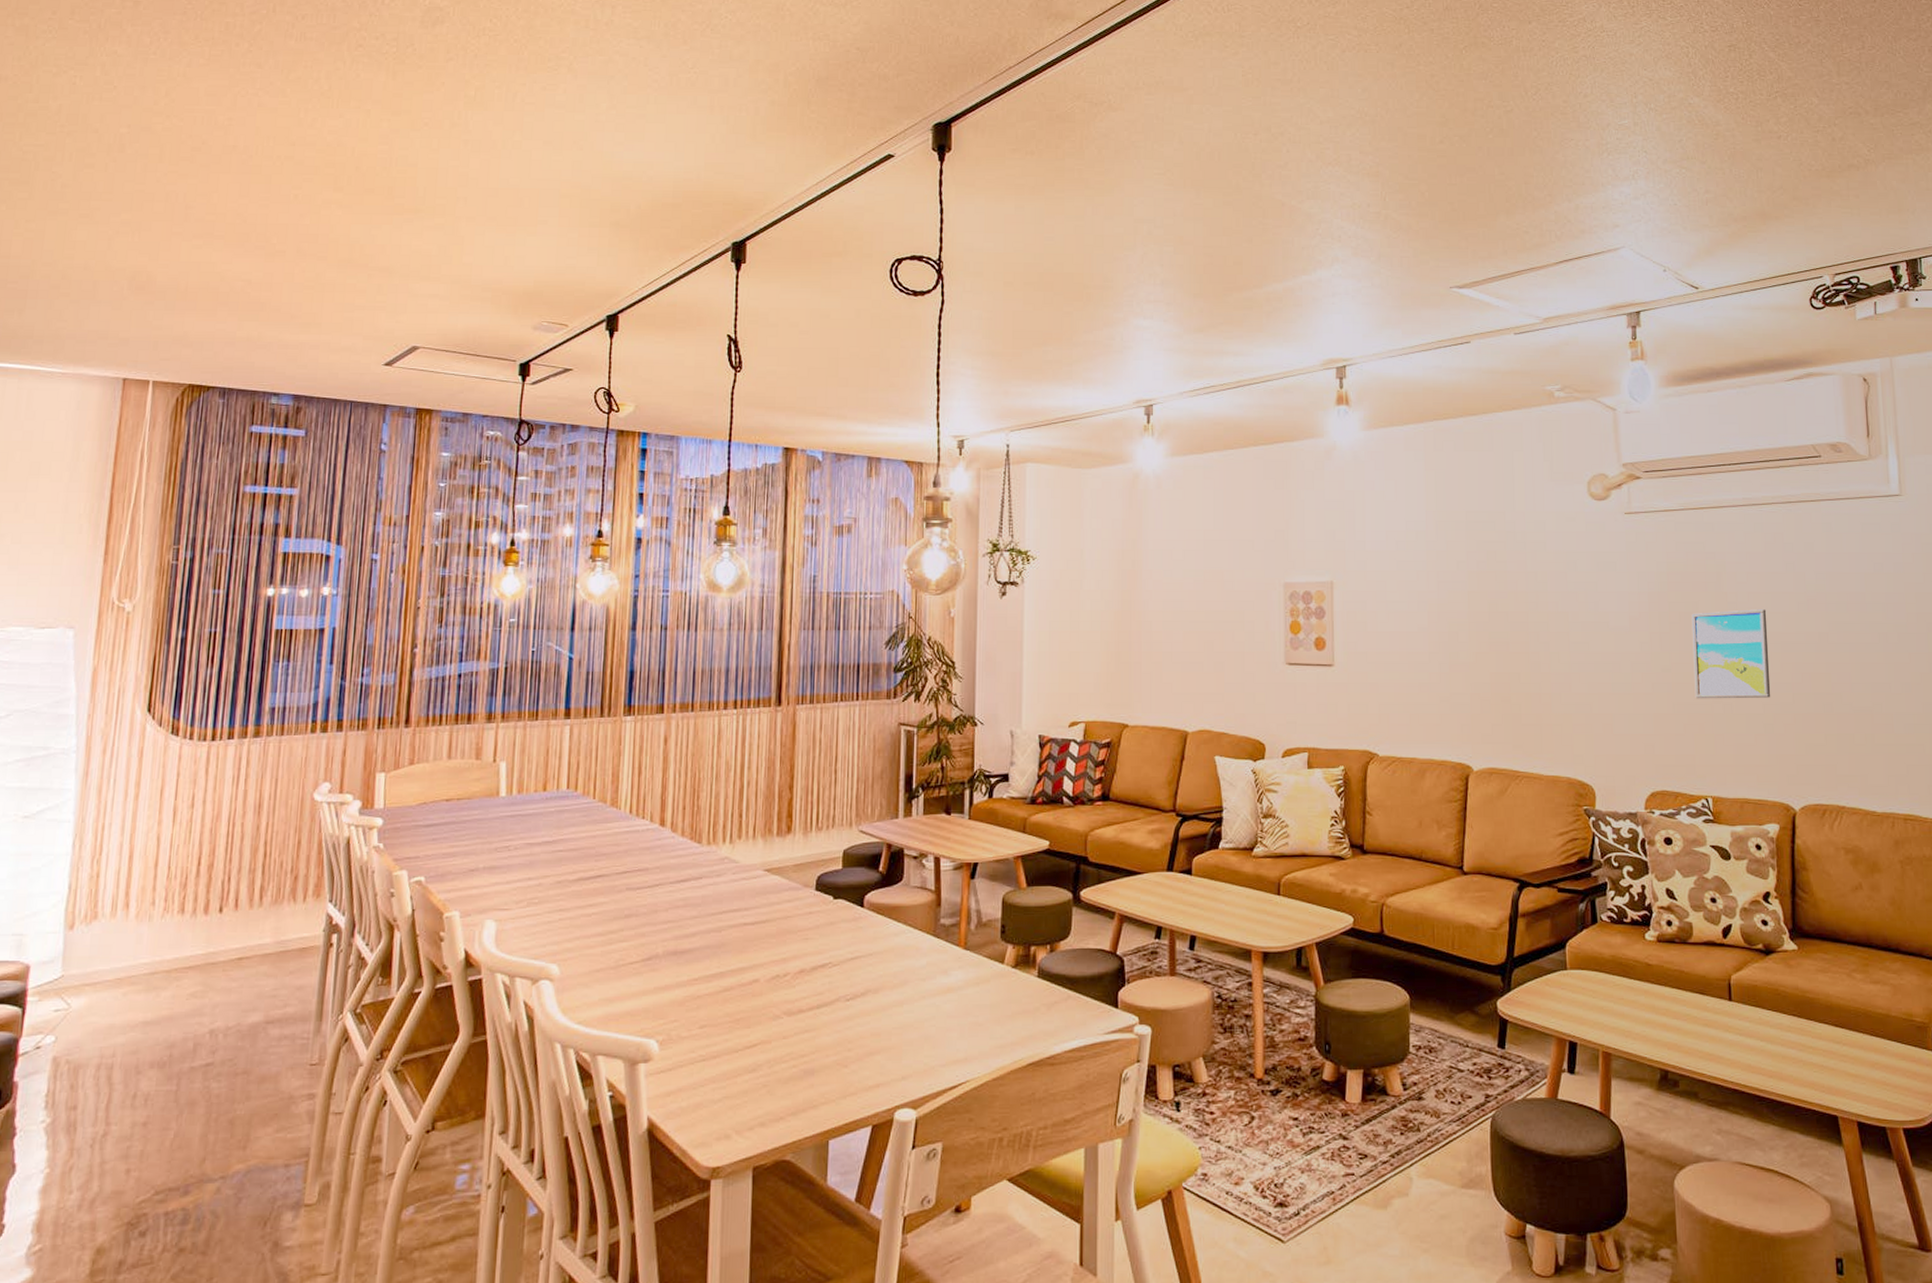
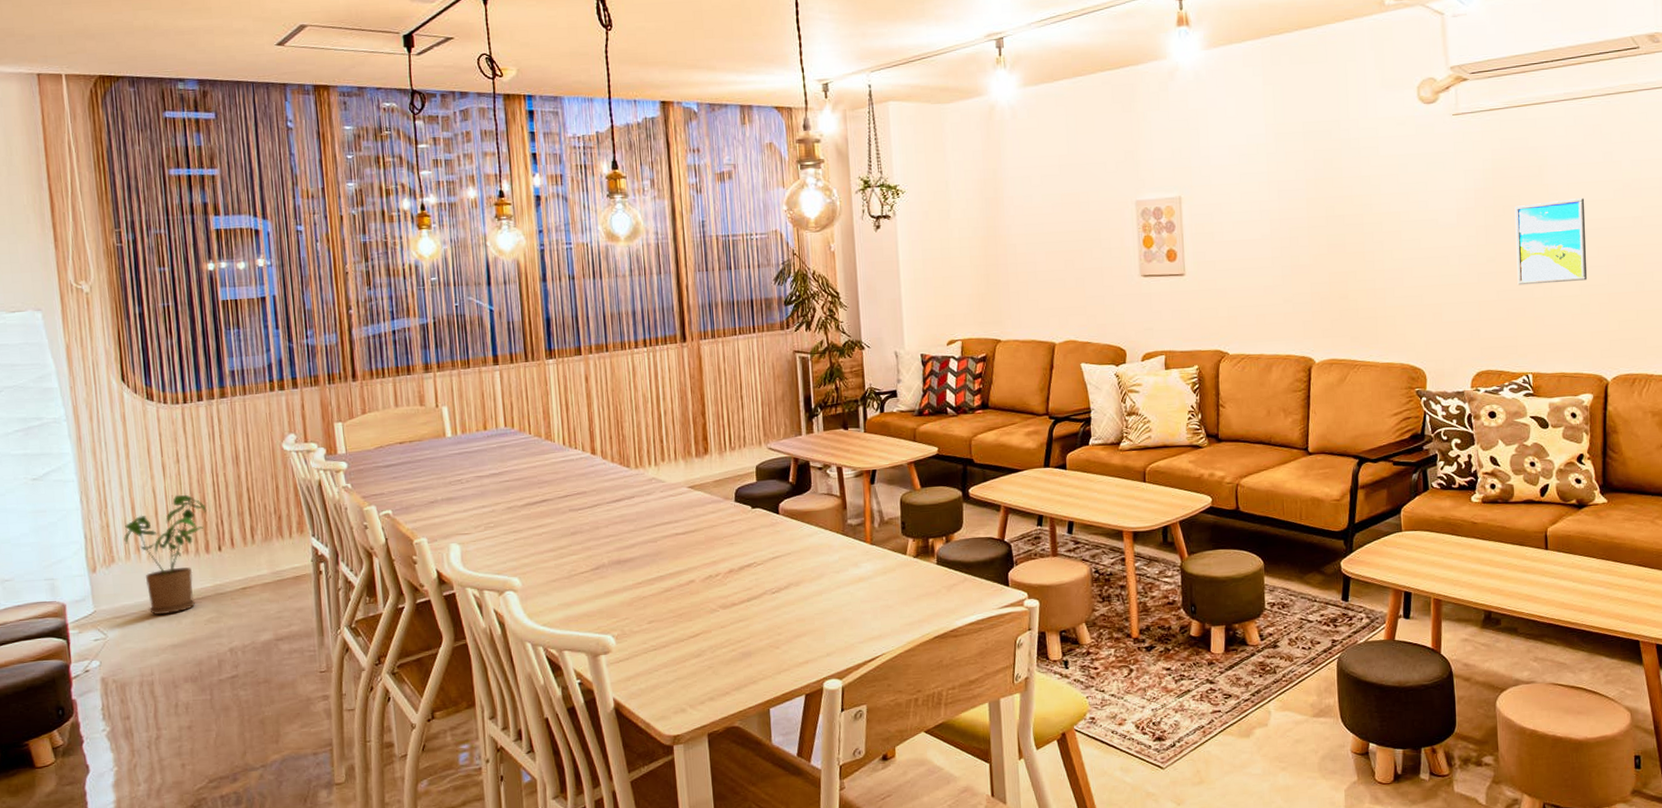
house plant: none [113,844,215,984] -> present [124,494,207,615]

